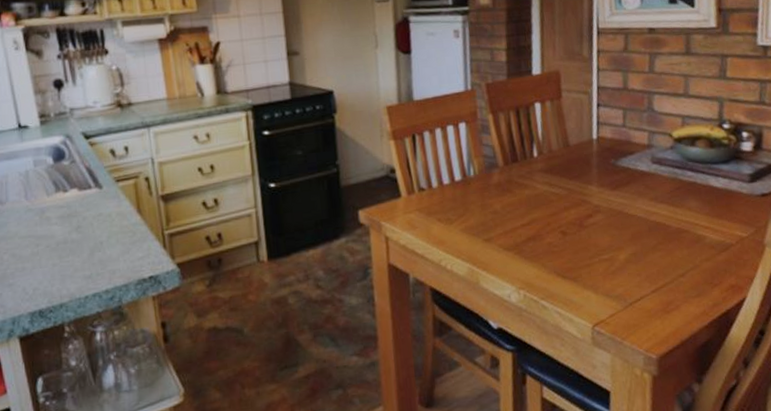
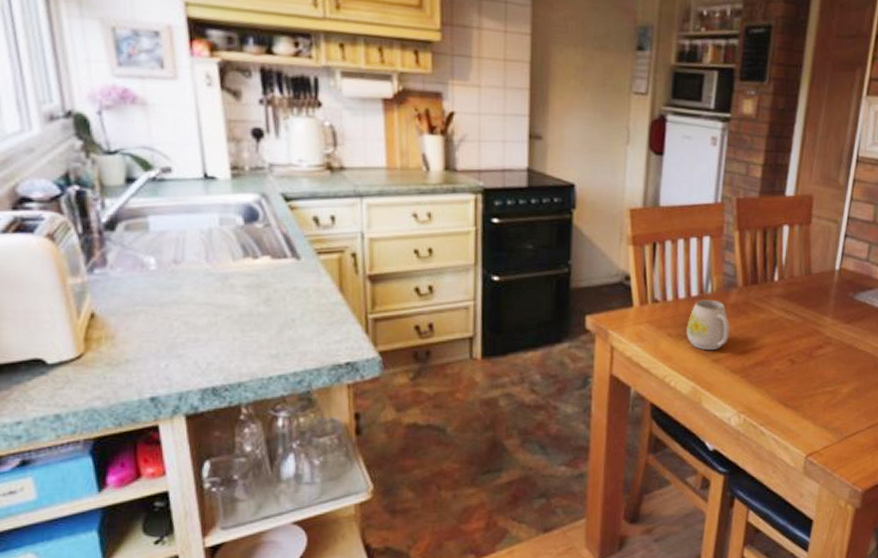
mug: none [454,182,498,231] -> present [686,299,730,350]

